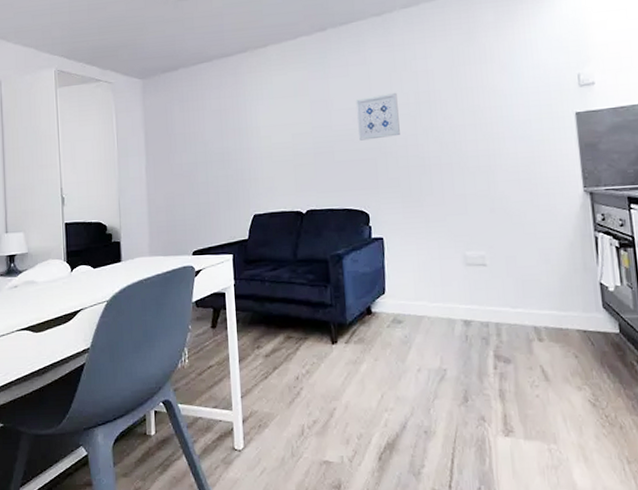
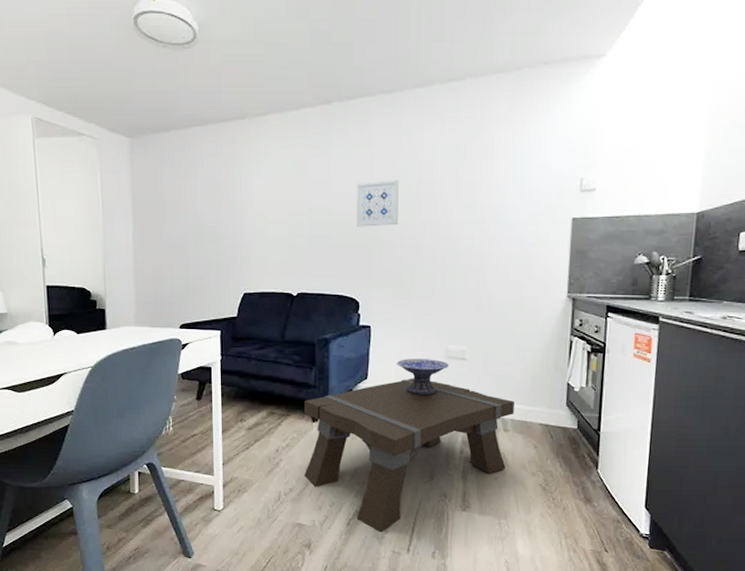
coffee table: none [322,289,547,466] -> present [304,378,515,532]
decorative bowl: none [414,267,469,307] -> present [397,359,449,395]

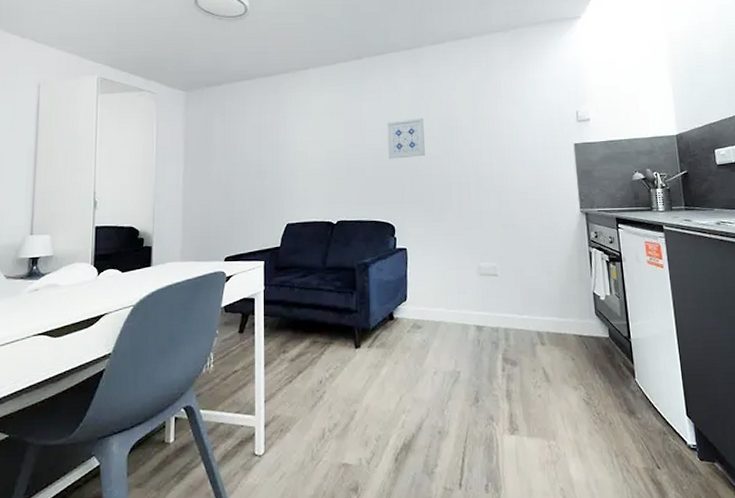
coffee table: present [304,378,515,532] -> none [347,296,549,466]
decorative bowl: present [397,359,449,395] -> none [434,277,482,314]

